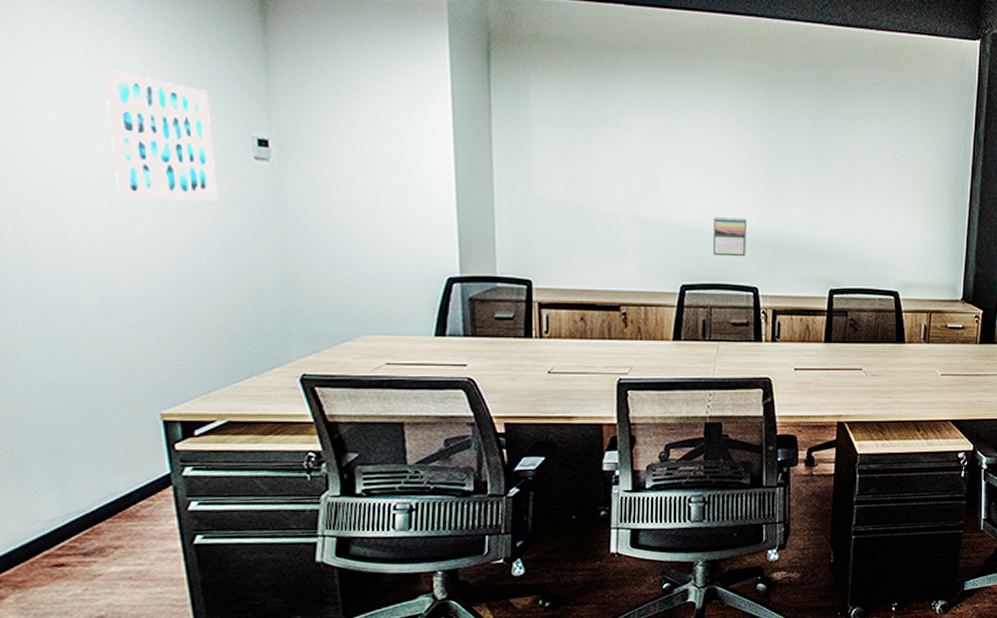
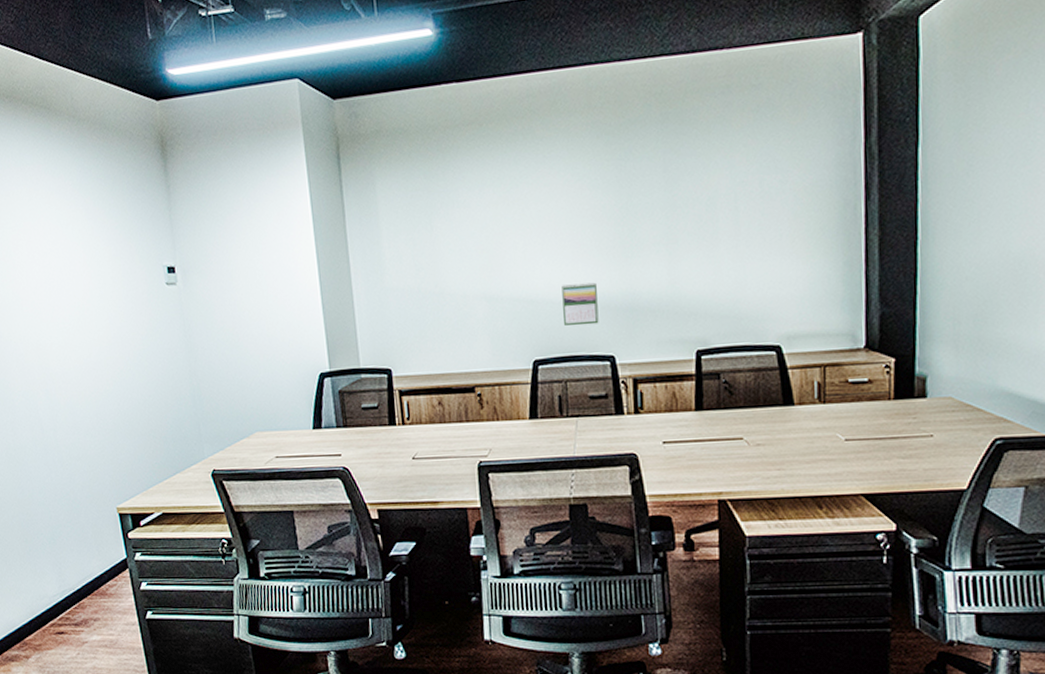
wall art: present [103,68,219,201] -> none [62,226,144,332]

